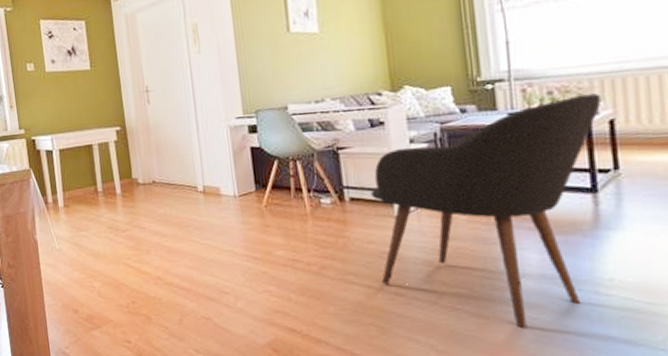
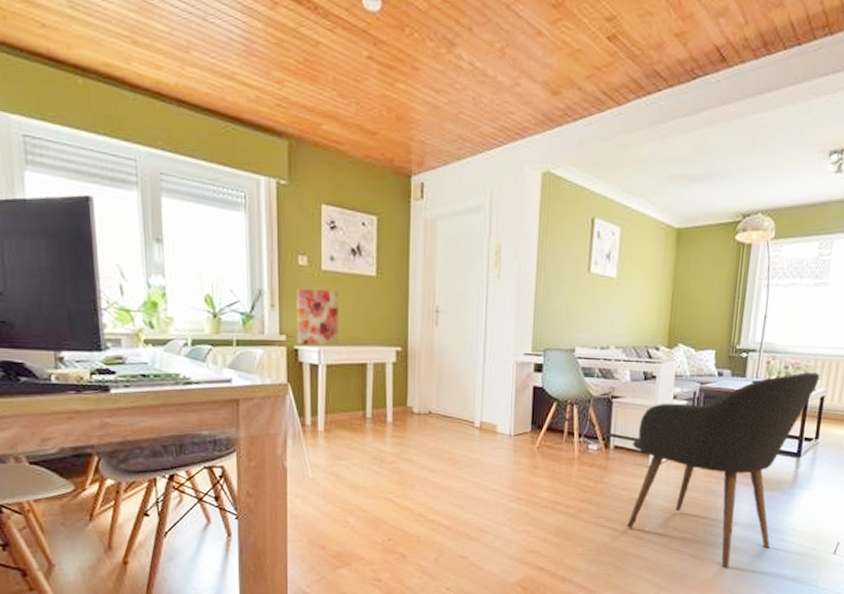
wall art: none [28,87,67,136] -> present [296,288,338,346]

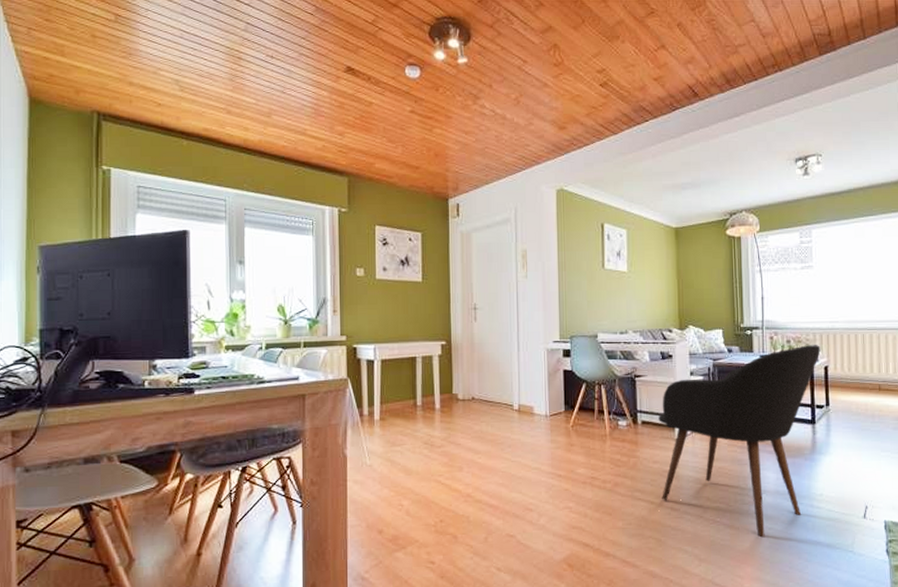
wall art: present [296,288,338,346] -> none [355,295,391,344]

